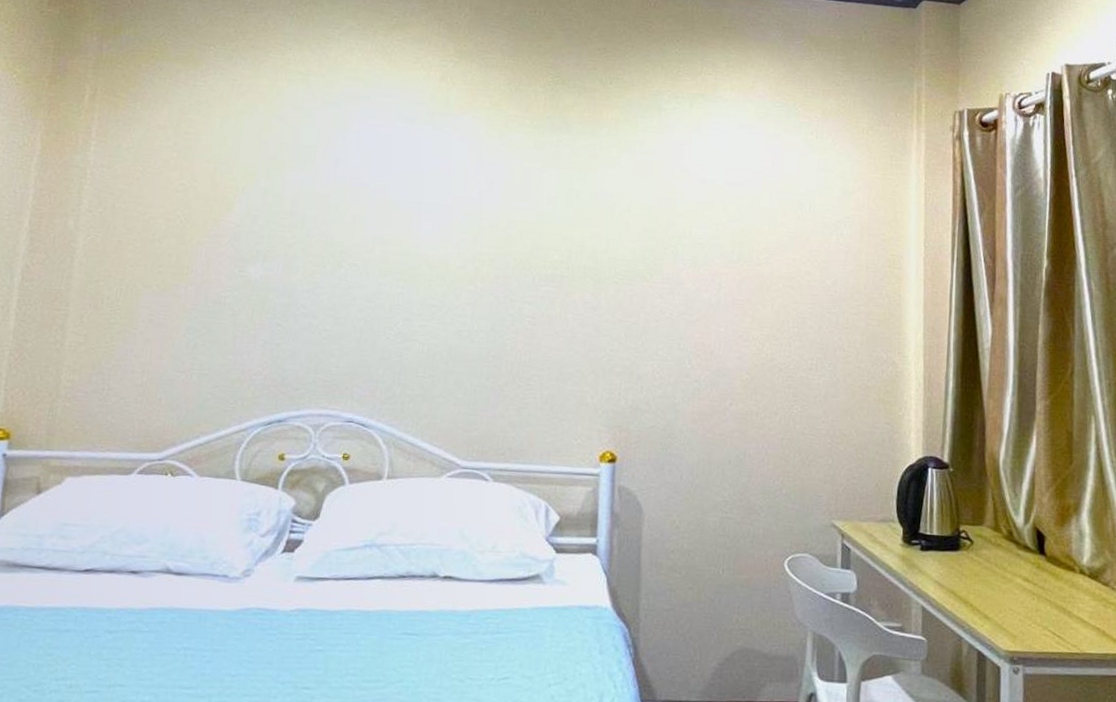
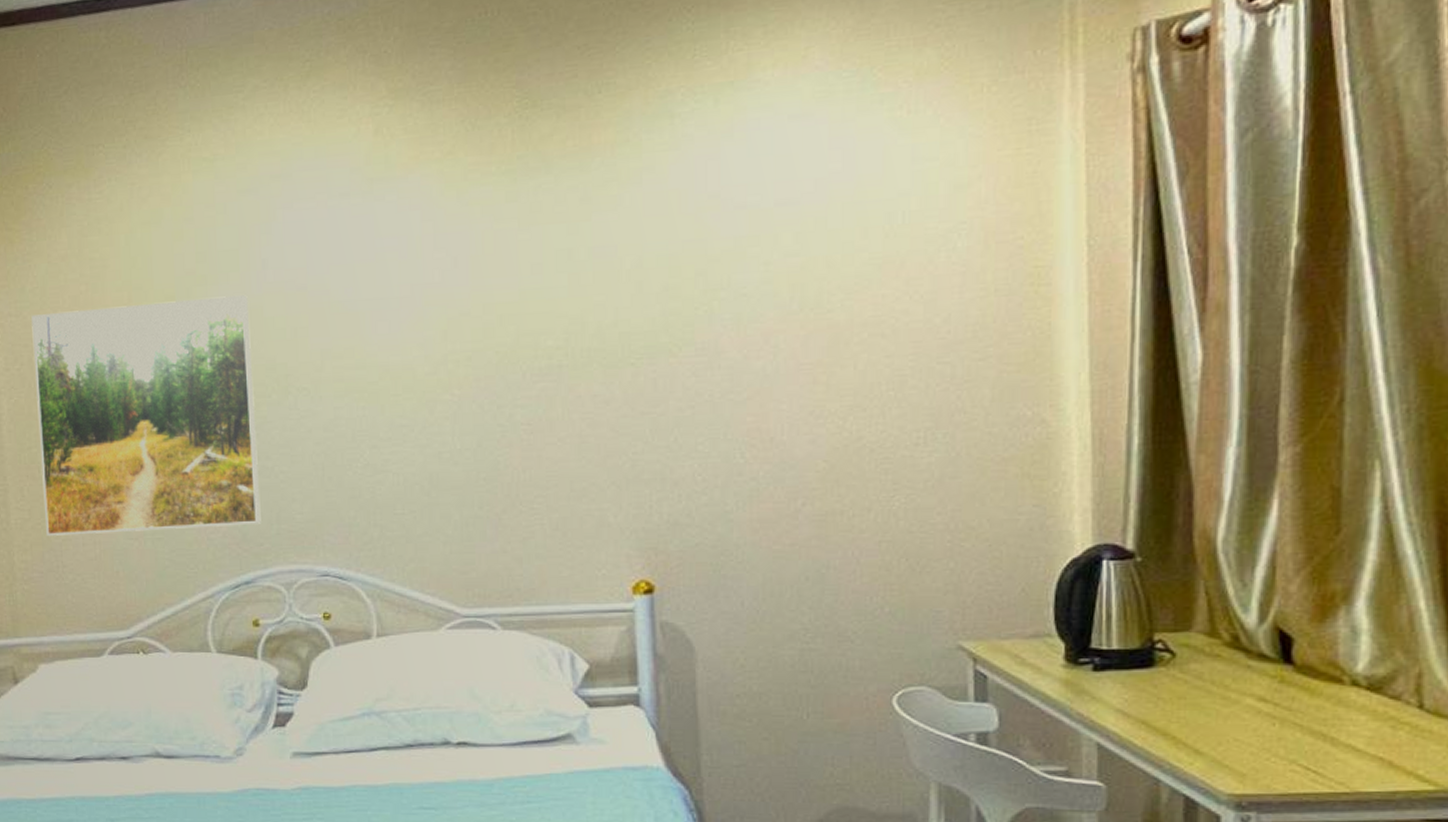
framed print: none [98,169,318,372] -> present [31,295,261,536]

